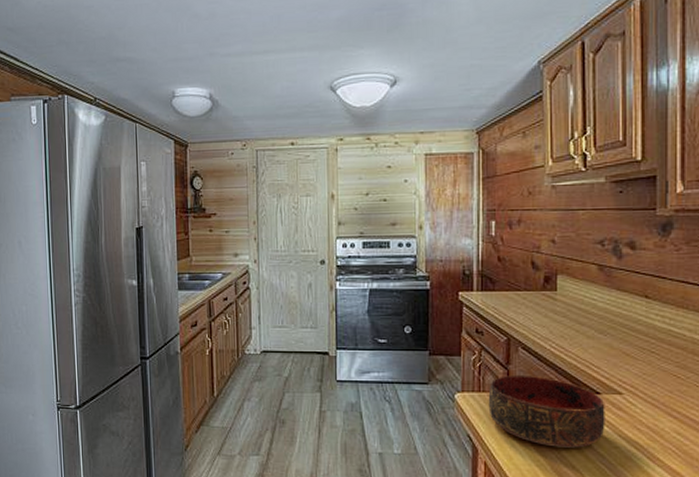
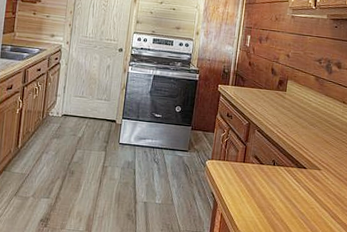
bowl: present [488,376,605,448] -> none [228,150,309,207]

